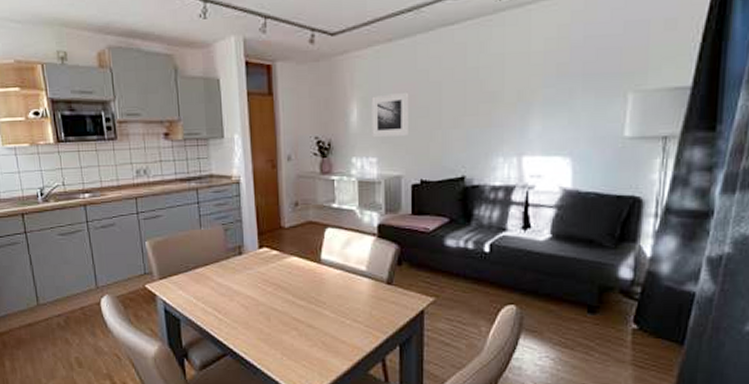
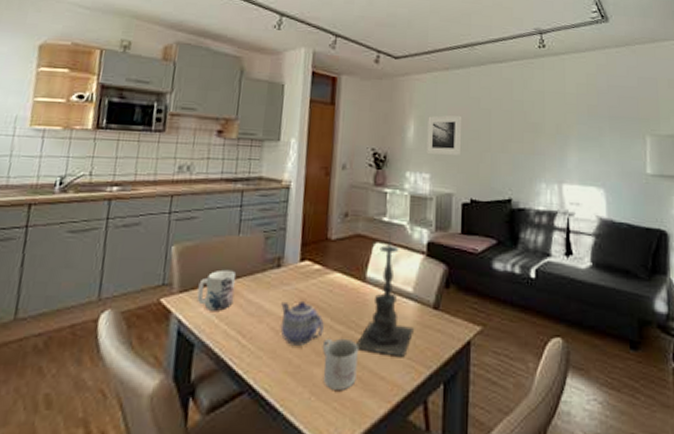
mug: none [174,259,206,293] -> present [197,269,236,311]
teapot: none [247,281,287,318] -> present [280,300,324,346]
mug: none [287,311,320,352] -> present [322,338,358,390]
candle holder: none [318,218,370,325] -> present [357,233,415,356]

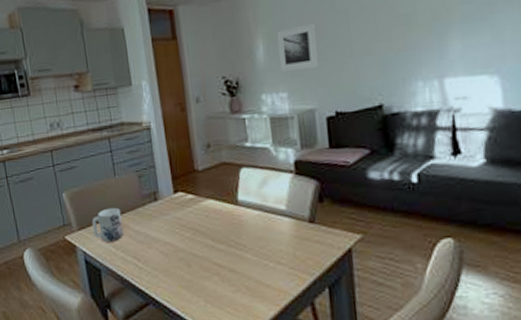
teapot: present [280,300,324,346] -> none [165,226,207,265]
mug: present [322,338,358,390] -> none [208,255,244,298]
candle holder: present [357,233,415,356] -> none [239,157,293,267]

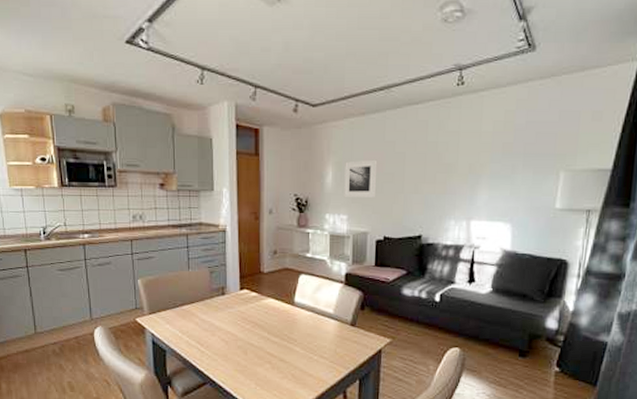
mug: present [92,207,124,242] -> none [163,297,191,327]

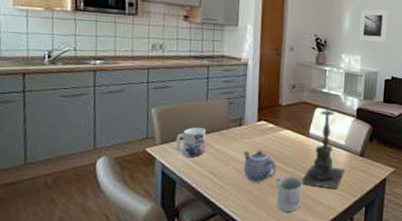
mug: none [163,297,191,327] -> present [175,127,207,157]
teapot: none [228,319,262,352] -> present [243,150,277,182]
mug: none [262,346,291,383] -> present [275,176,303,212]
candle holder: none [289,267,336,360] -> present [302,101,346,189]

